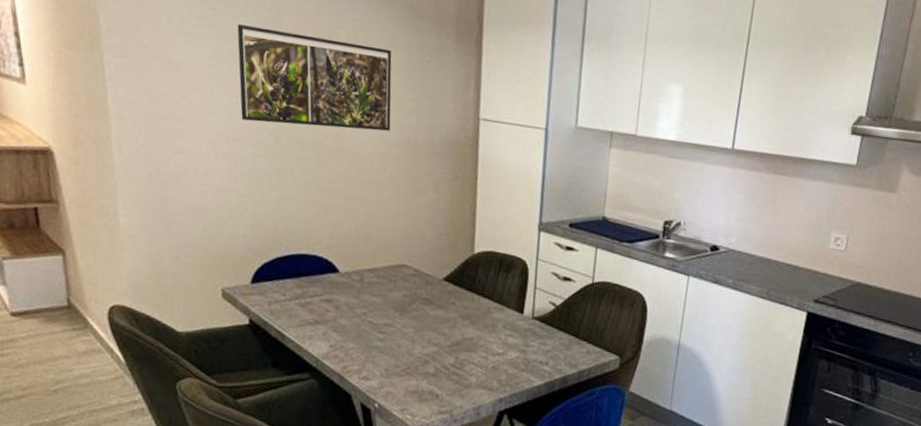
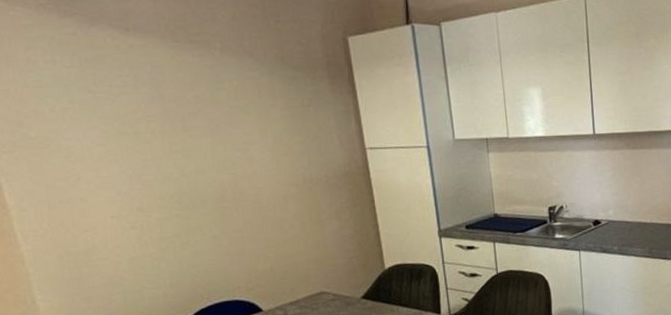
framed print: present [237,24,392,131] -> none [120,101,285,189]

